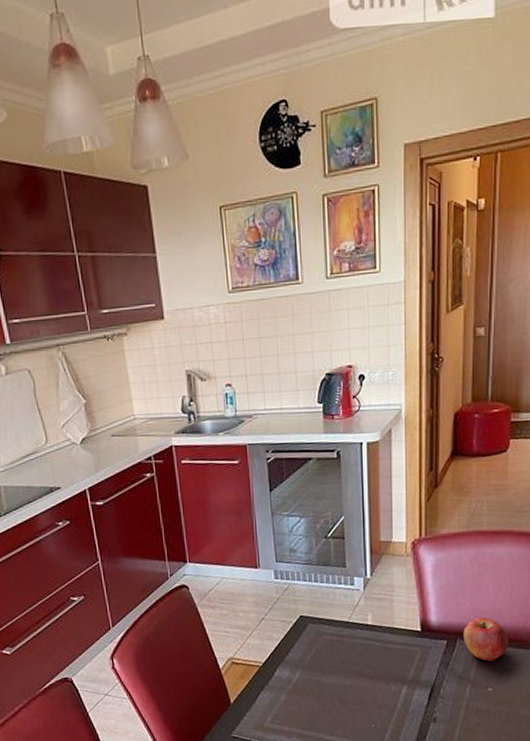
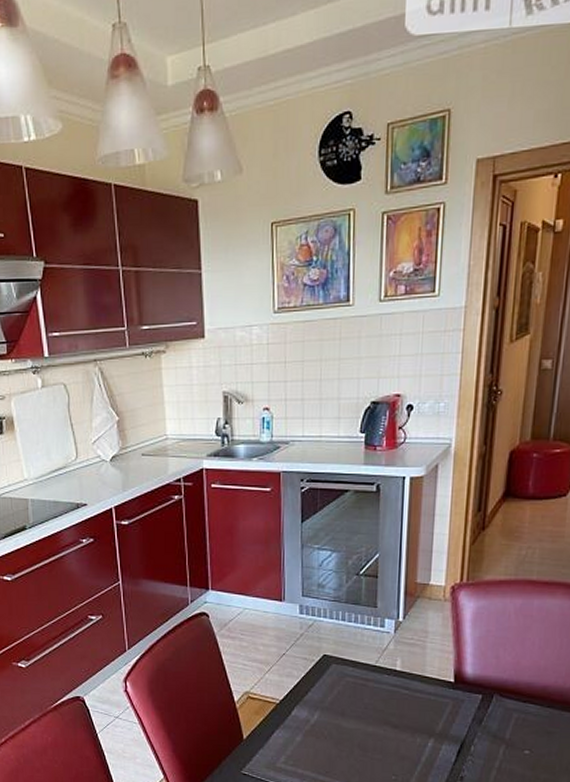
apple: present [463,617,508,662] -> none [501,674,552,722]

